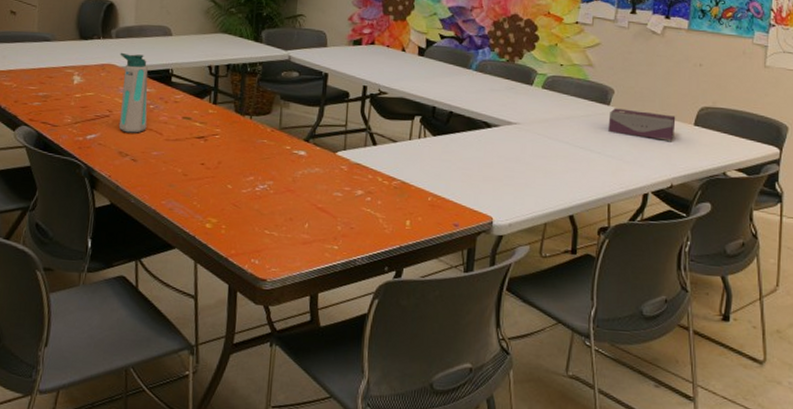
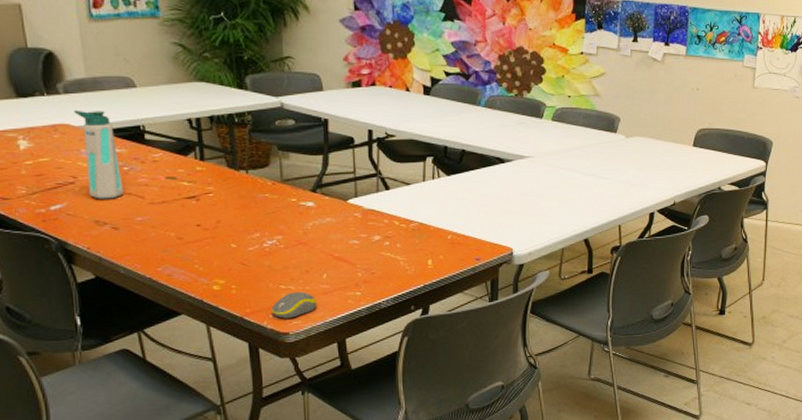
computer mouse: none [253,238,295,265] -> present [271,291,316,319]
tissue box: present [608,108,676,141] -> none [616,135,677,162]

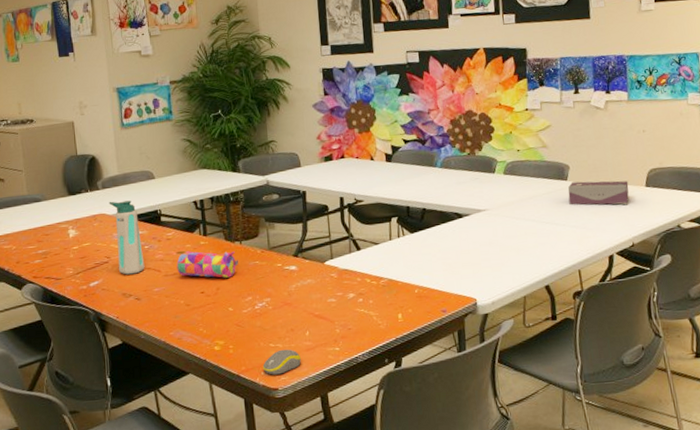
pencil case: none [165,177,245,210] -> present [176,251,239,278]
tissue box: none [616,135,677,162] -> present [568,180,629,205]

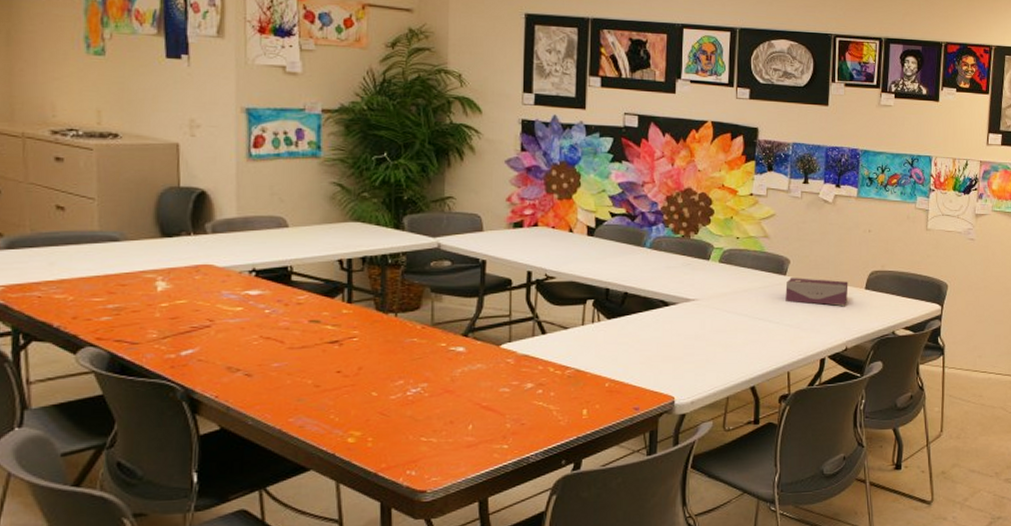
water bottle: present [109,200,145,275] -> none [219,250,263,344]
pencil case: present [176,251,239,278] -> none [307,320,392,356]
computer mouse: present [262,349,301,375] -> none [409,444,459,475]

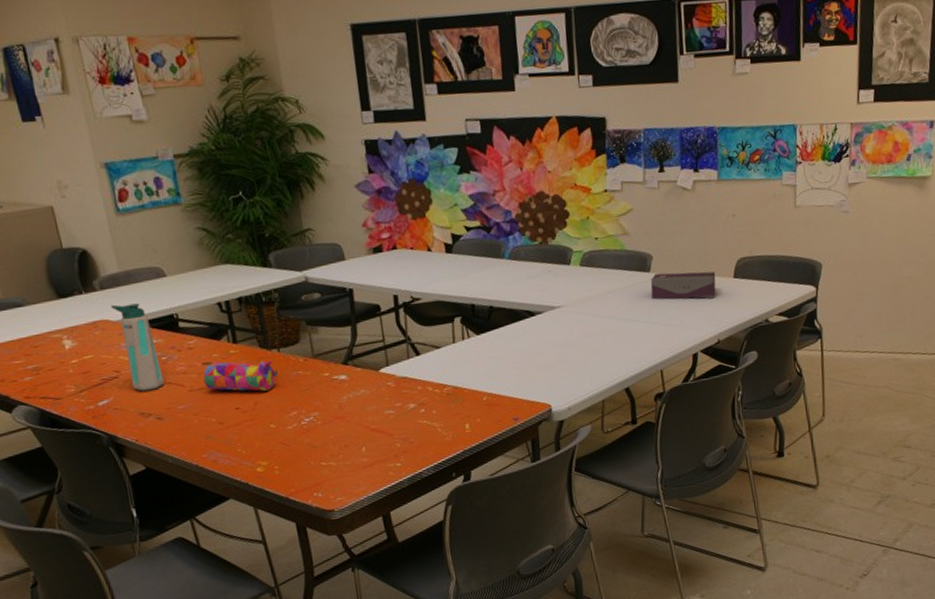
water bottle: none [219,250,263,344] -> present [110,303,165,391]
pencil case: none [307,320,392,356] -> present [203,360,279,391]

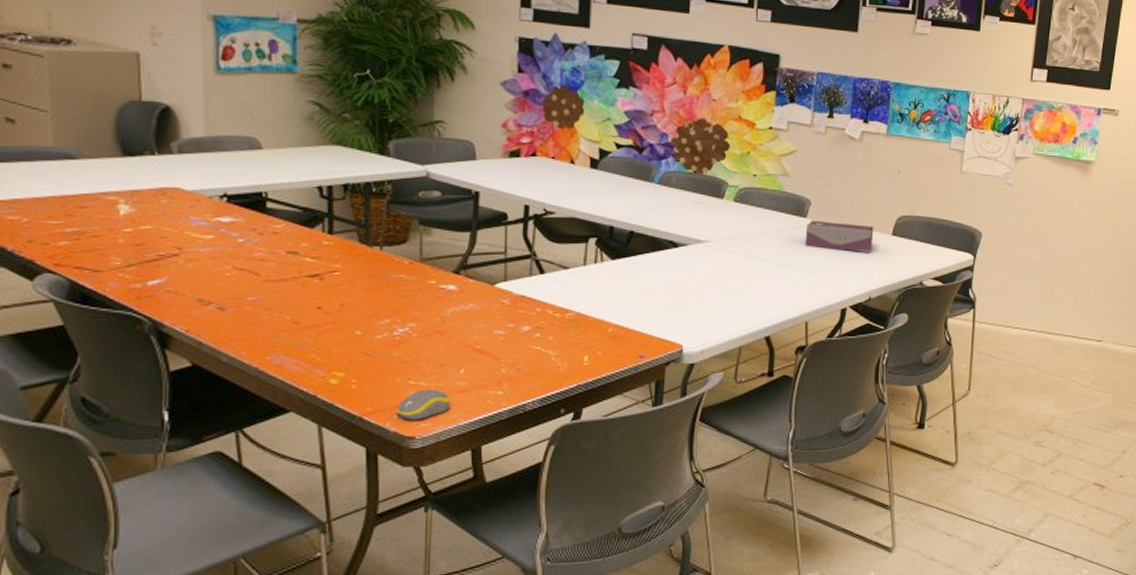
water bottle: present [110,303,165,391] -> none [187,172,236,275]
pencil case: present [203,360,279,391] -> none [284,252,377,292]
computer mouse: none [314,467,358,496] -> present [396,388,450,420]

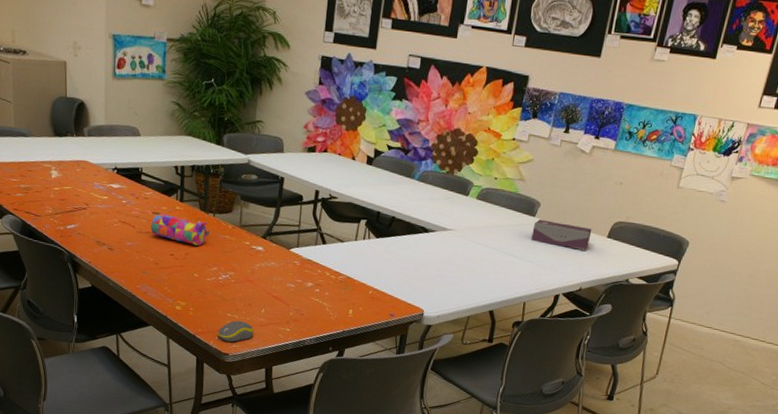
pencil case: none [284,252,377,292] -> present [150,213,210,246]

